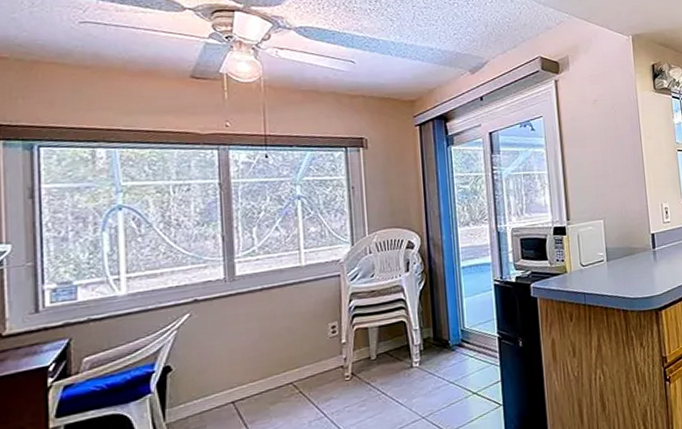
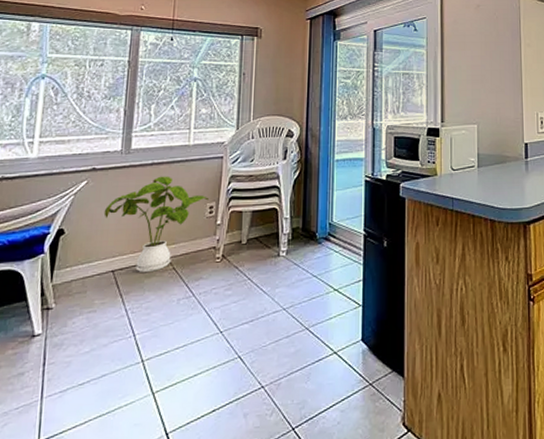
house plant: none [214,300,330,401] -> present [104,176,209,273]

